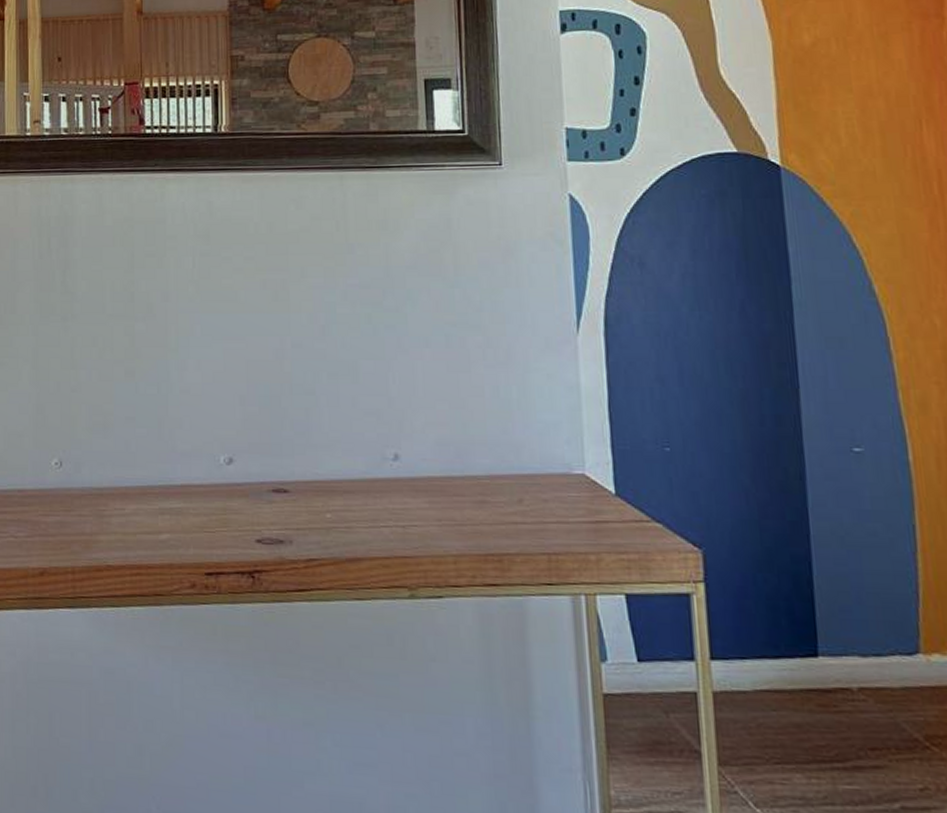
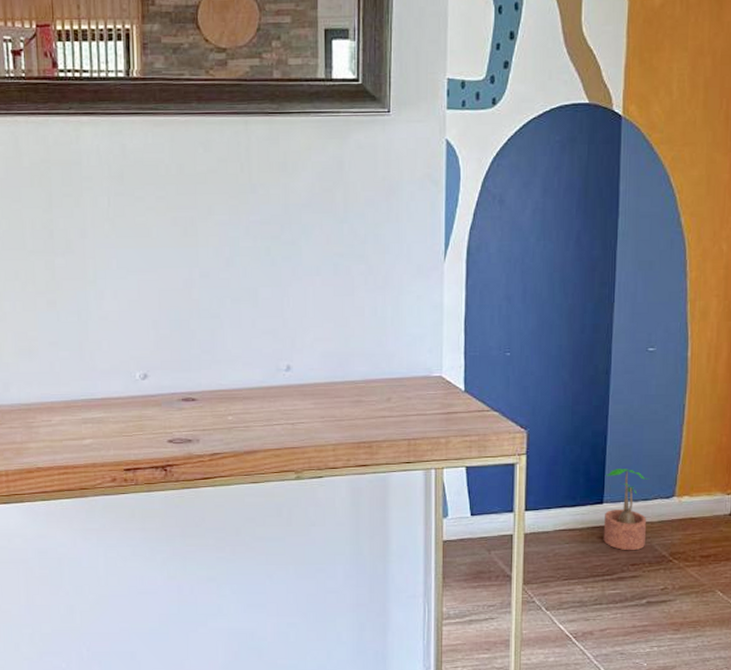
potted plant: none [815,609,887,729] -> present [603,469,650,551]

